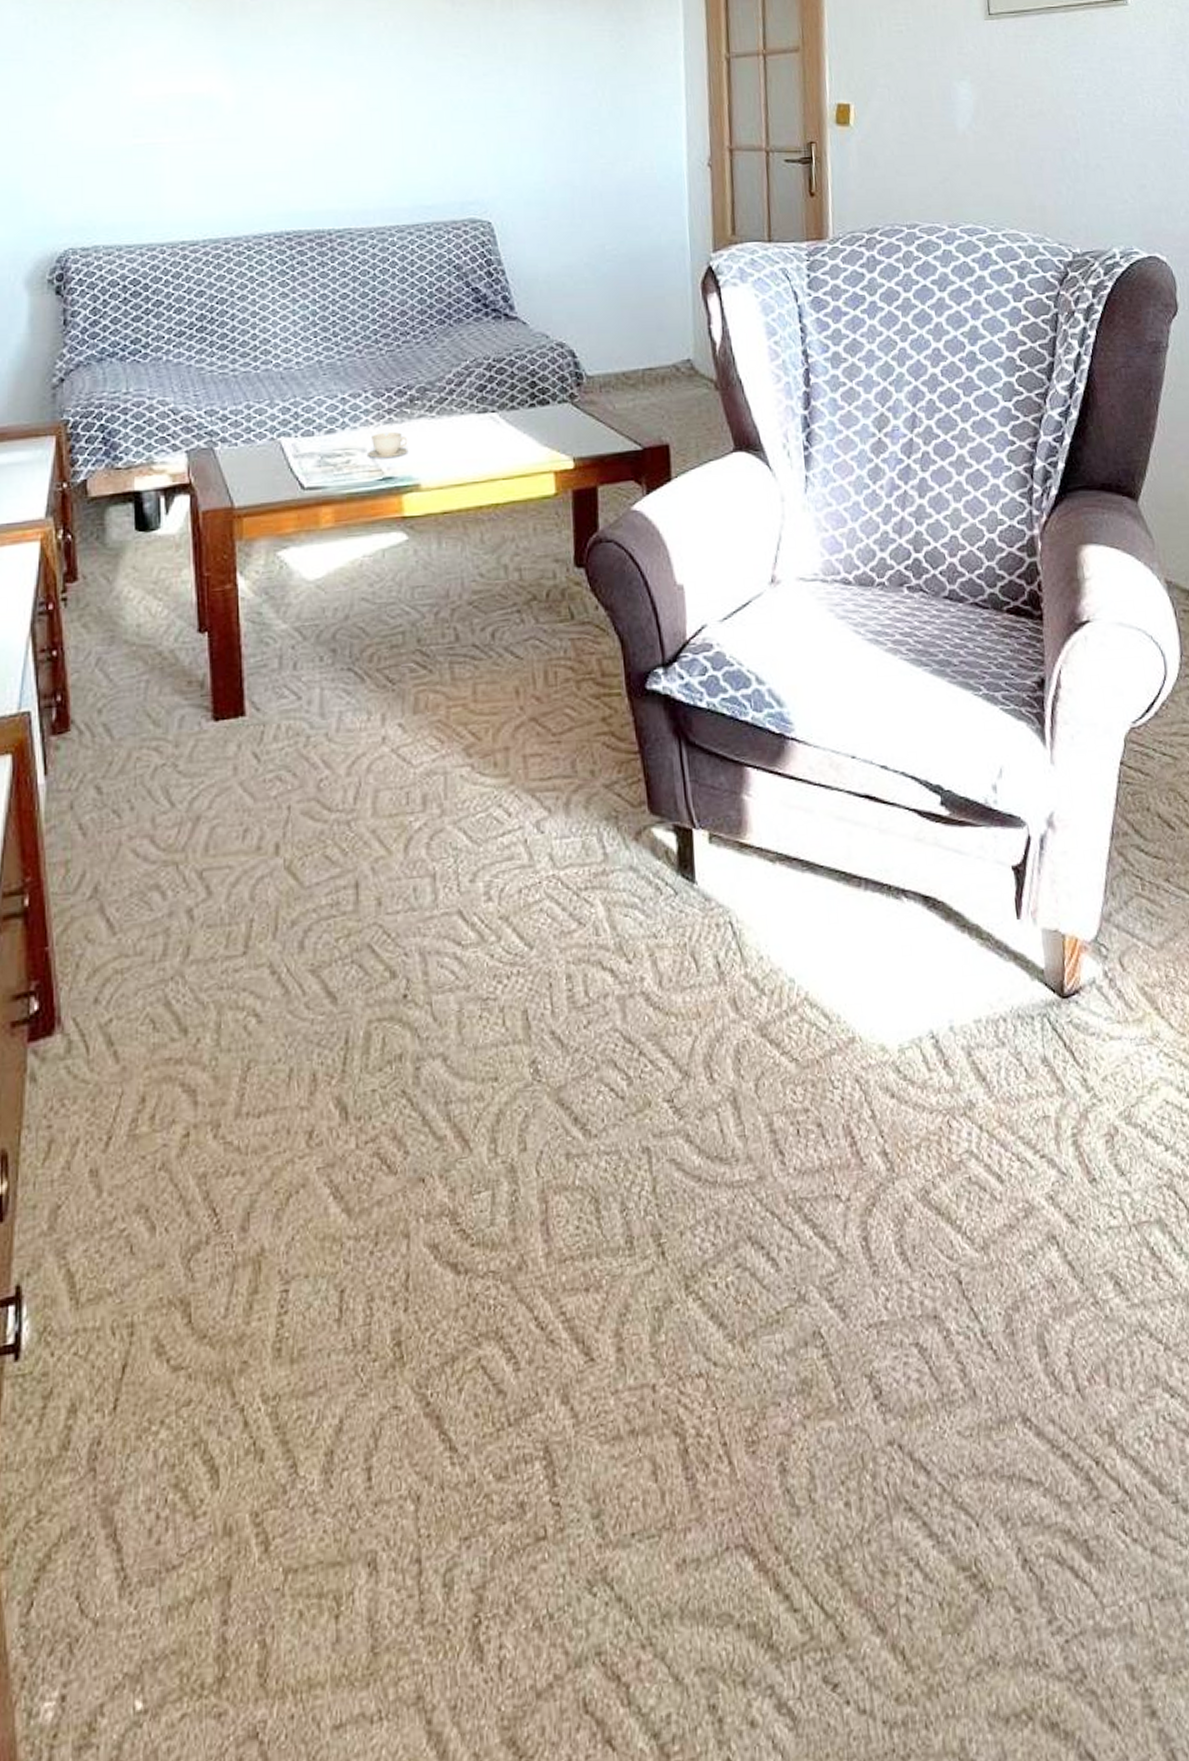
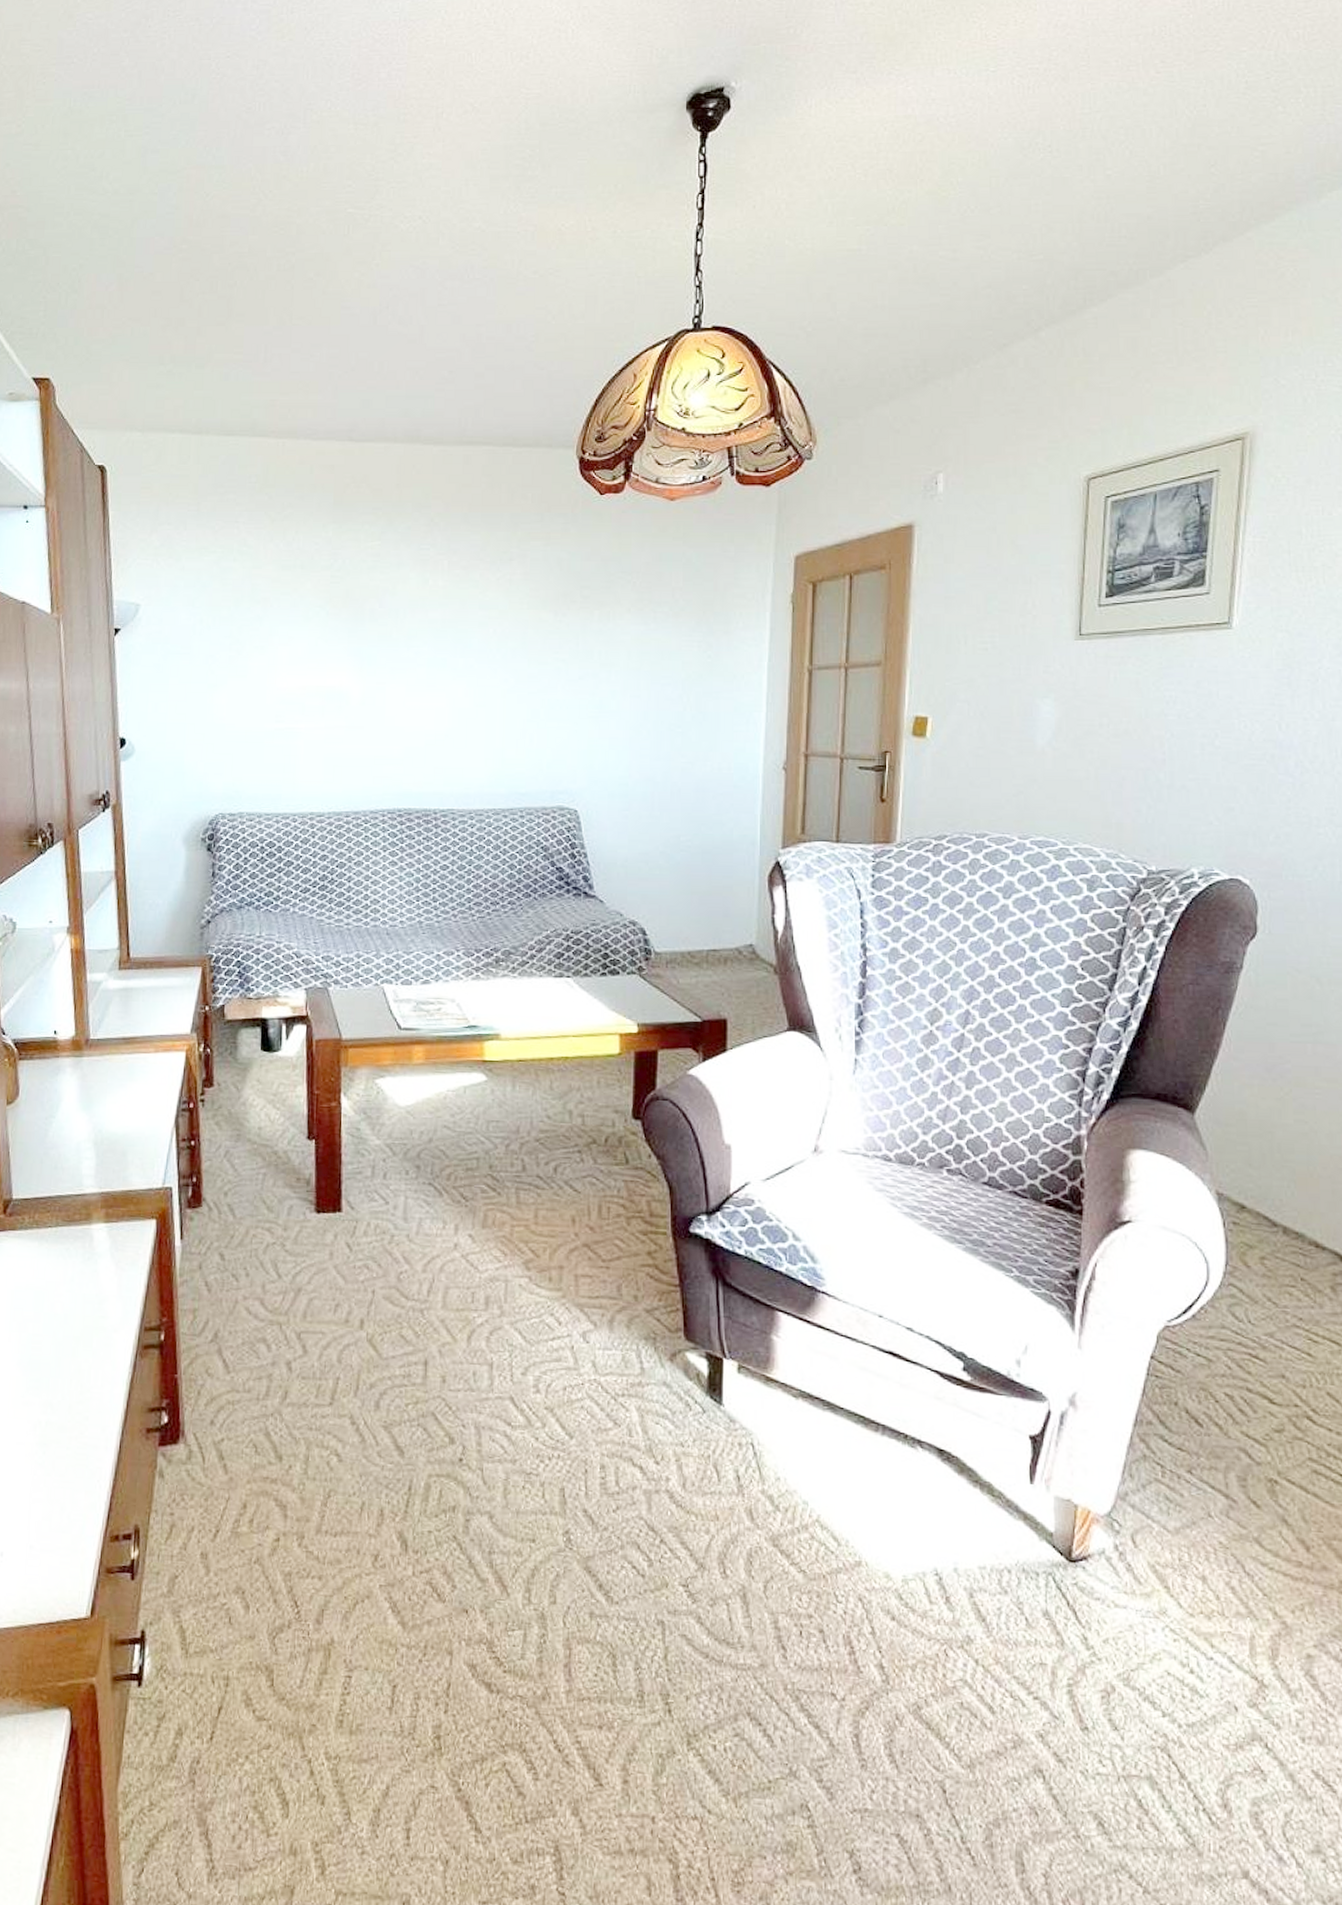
teacup: present [368,431,408,458] -> none [456,986,492,1009]

